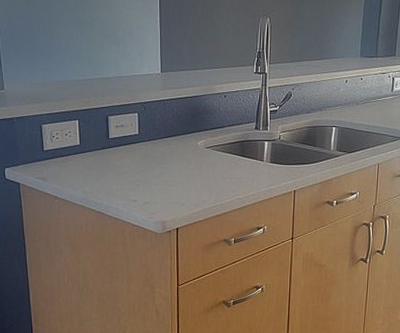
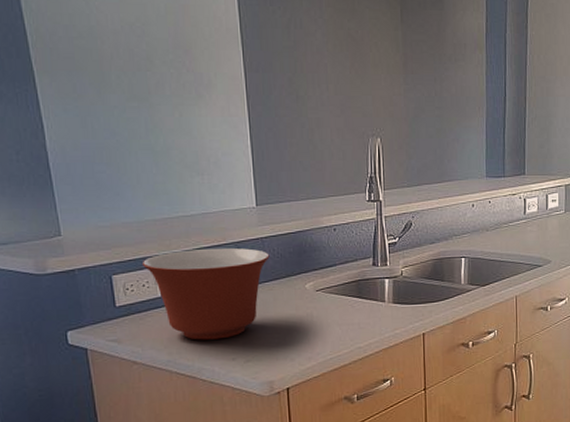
mixing bowl: none [66,106,169,183] -> present [142,247,270,340]

